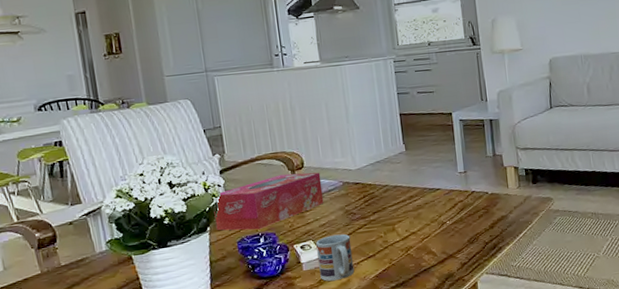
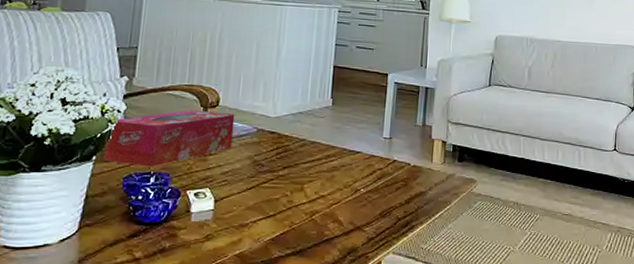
cup: present [316,234,355,282] -> none [209,186,253,239]

